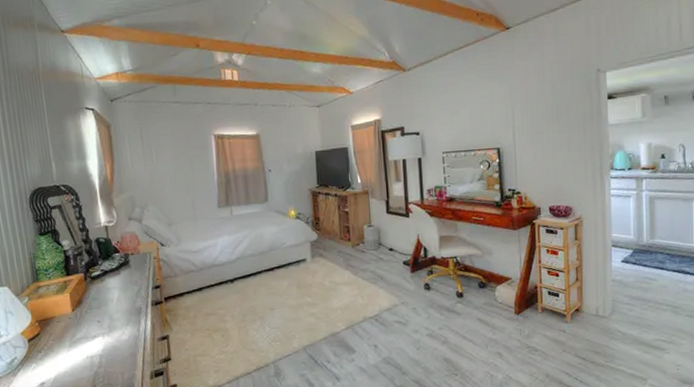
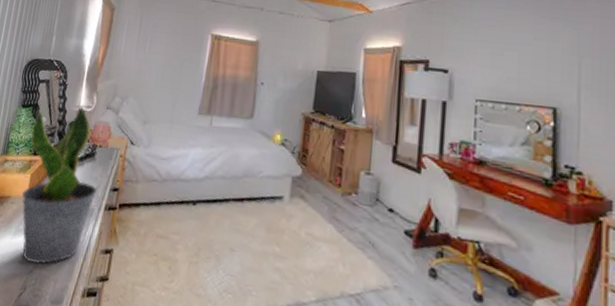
potted plant: none [57,221,140,366] -> present [21,105,97,264]

